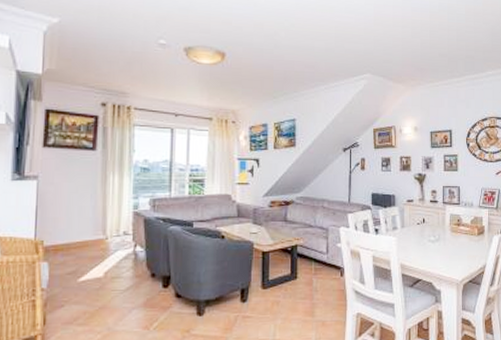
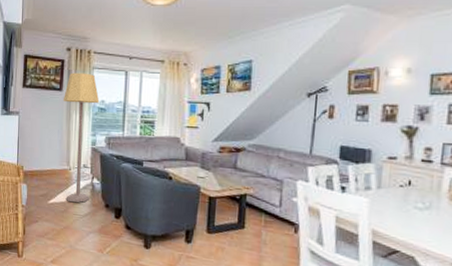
lamp: none [96,130,142,277] -> present [62,72,100,203]

